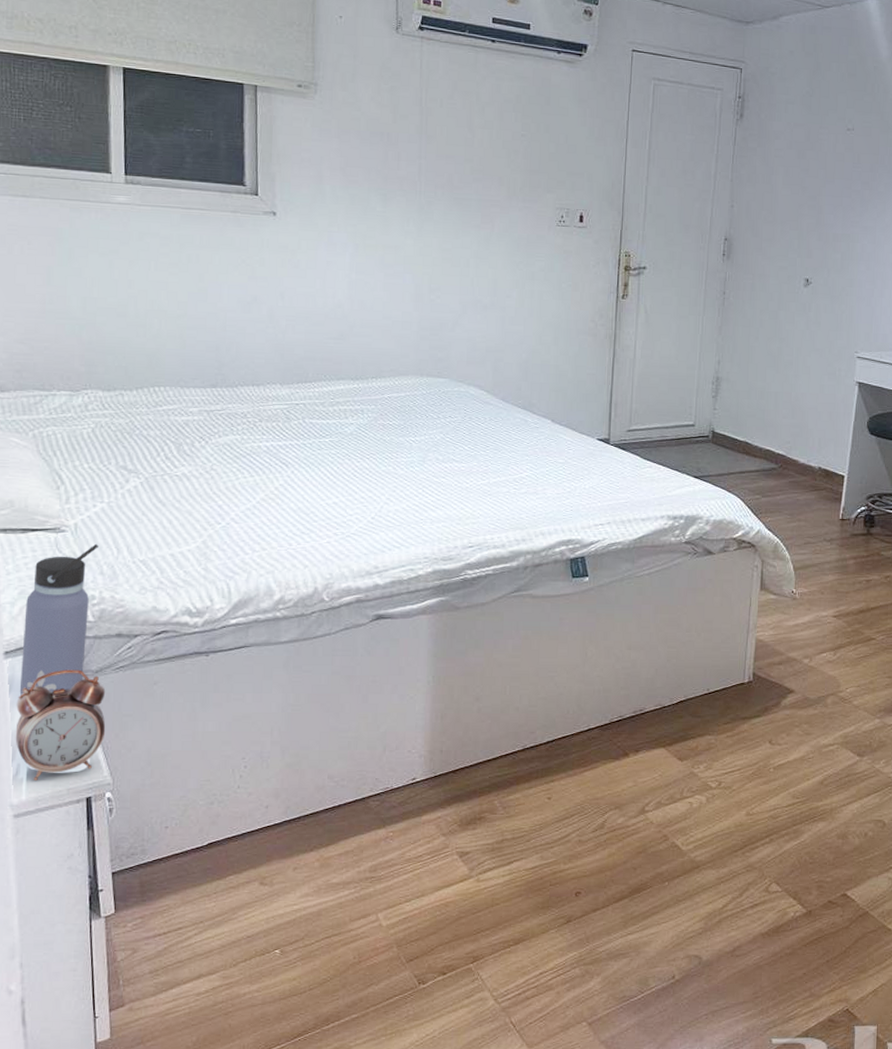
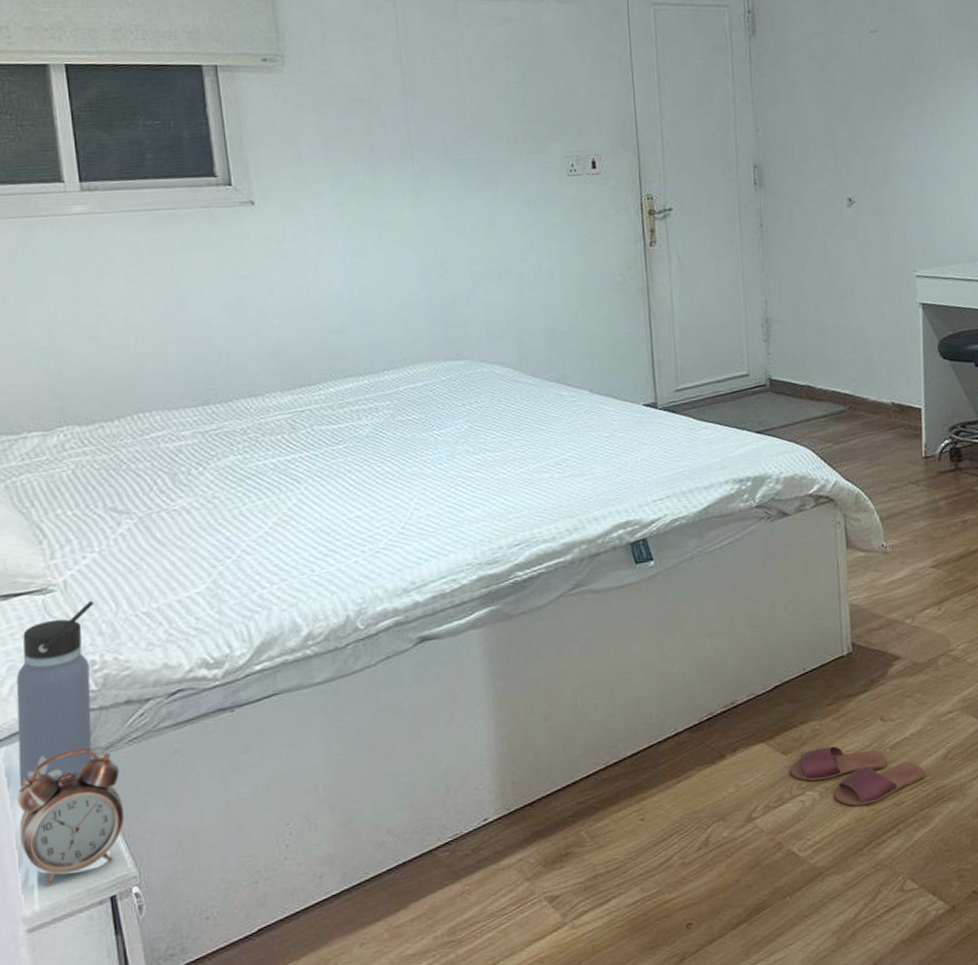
slippers: none [684,759,801,814] -> present [790,746,925,806]

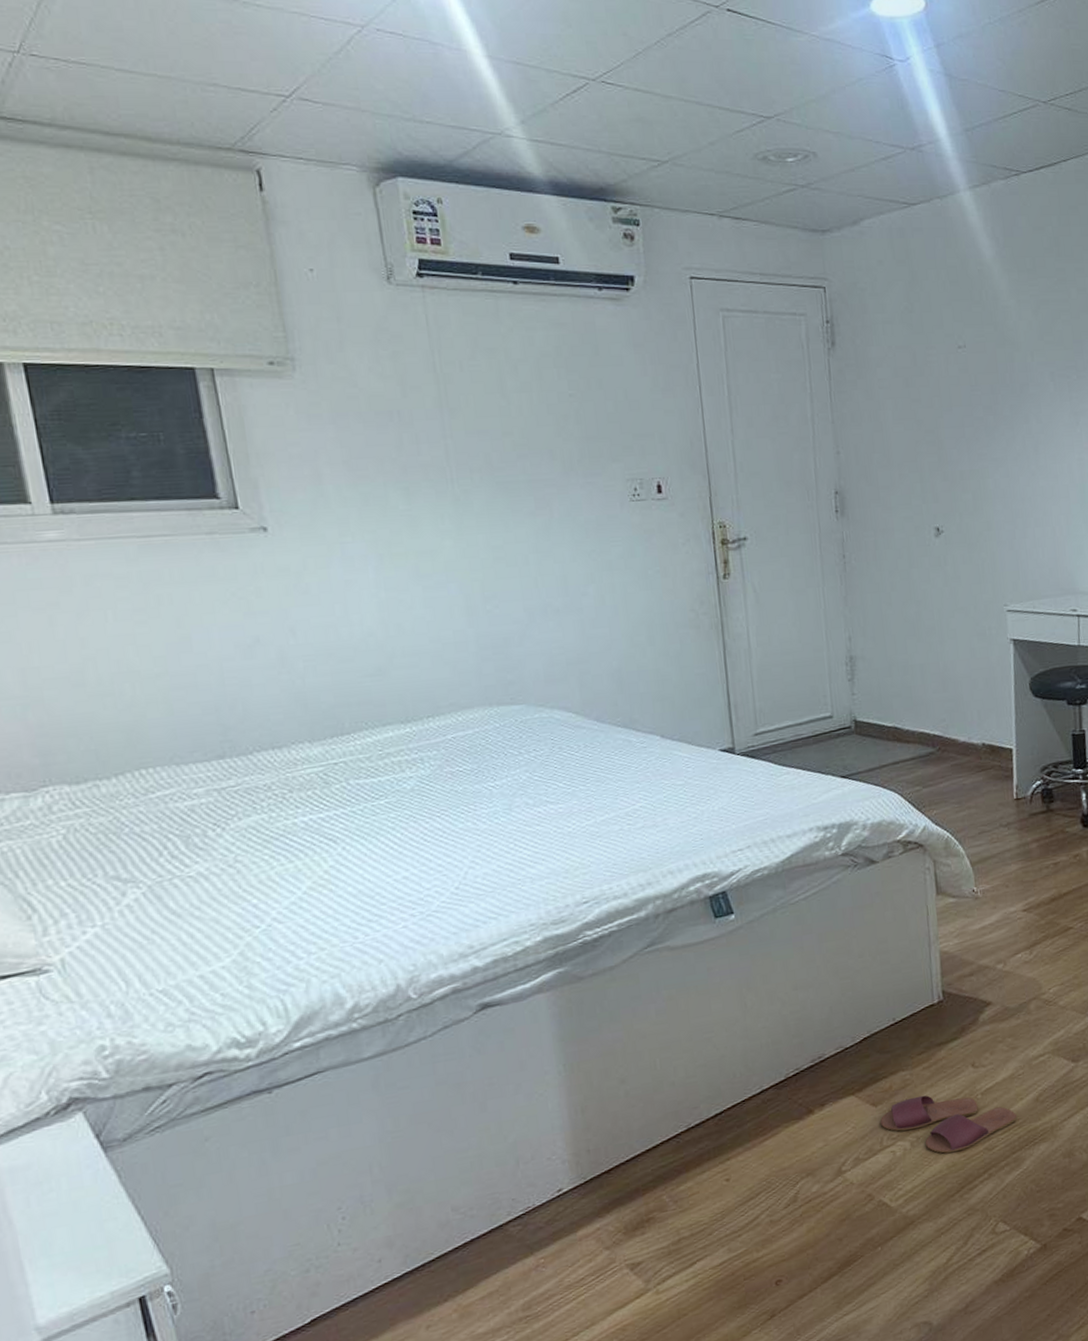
water bottle: present [16,600,95,788] -> none [10,979,107,1189]
alarm clock: present [17,748,125,887] -> none [20,1141,151,1292]

